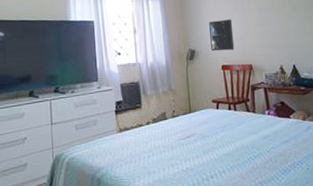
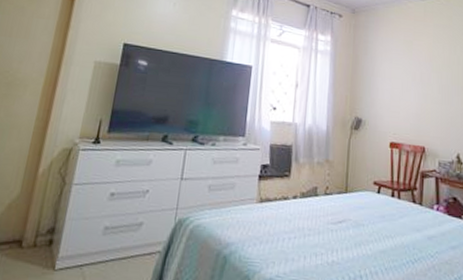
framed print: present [209,19,235,52] -> none [380,89,409,127]

